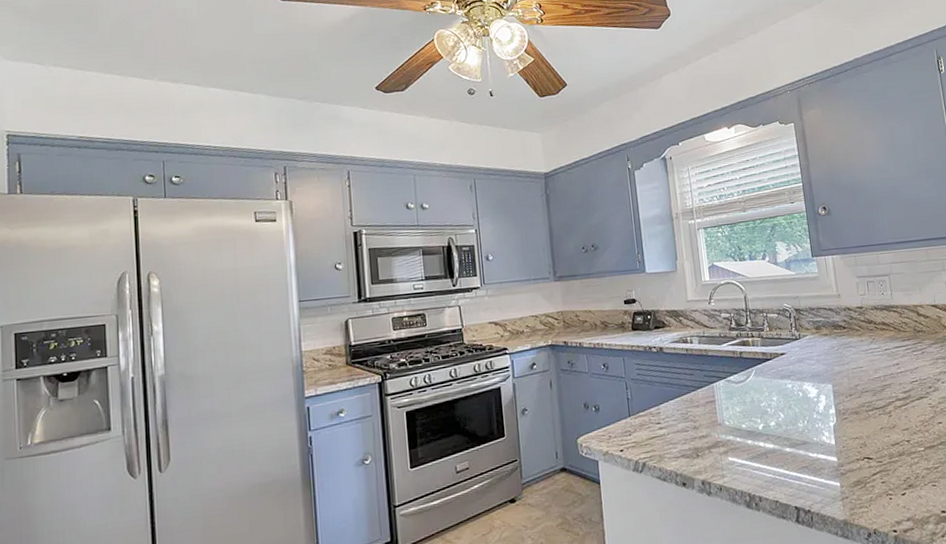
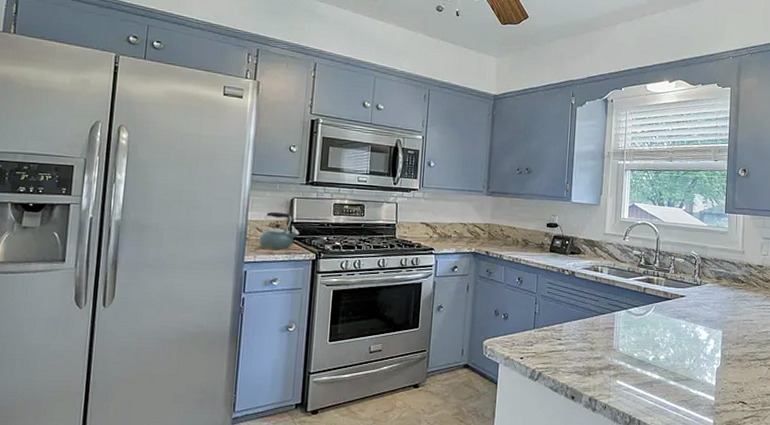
kettle: none [317,336,361,380] -> present [259,211,300,251]

